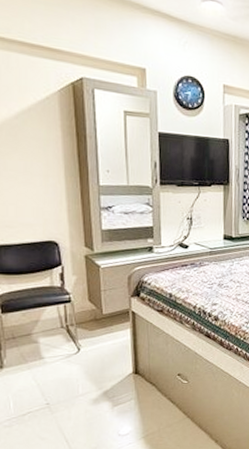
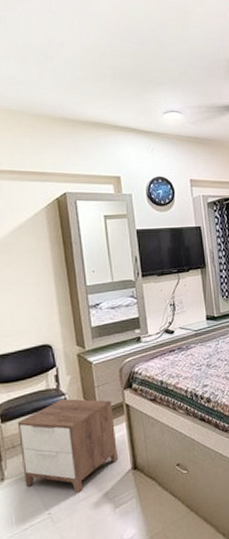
nightstand: none [18,298,120,389] -> present [17,398,118,494]

